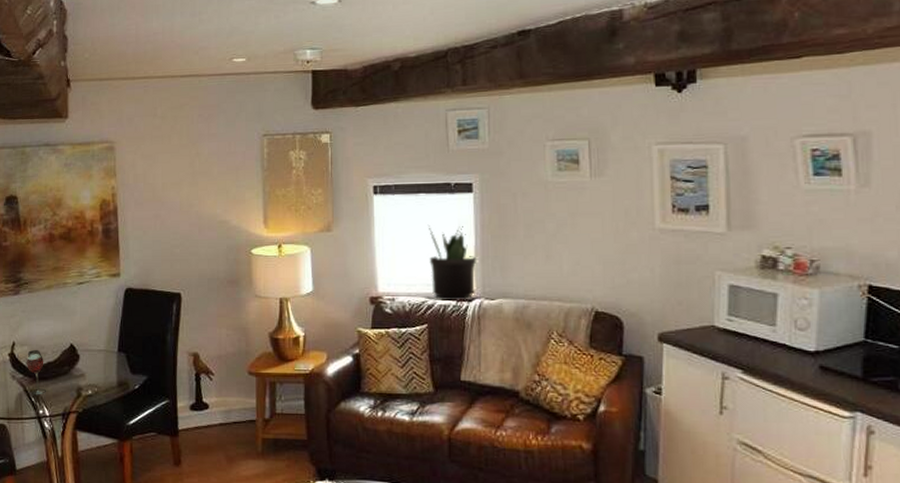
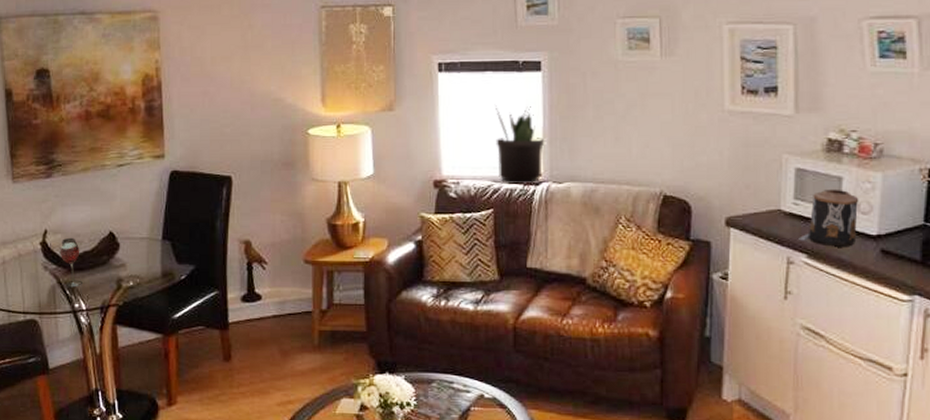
canister: none [732,305,796,363] -> present [797,189,859,247]

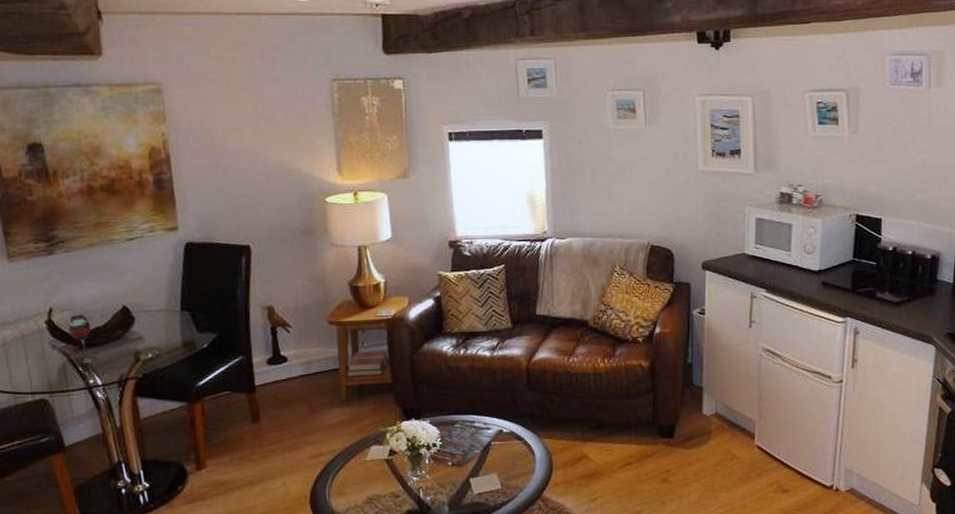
books: none [321,294,364,322] -> present [347,350,389,377]
planter: present [496,105,544,181] -> none [503,171,547,239]
canister: present [797,189,859,247] -> none [758,234,805,282]

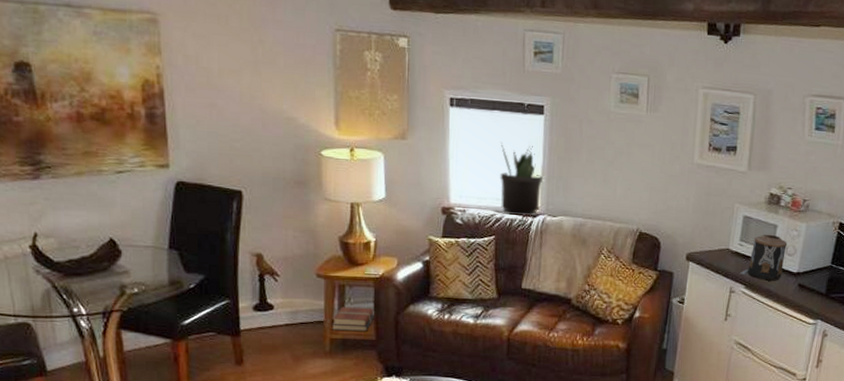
wineglass: present [68,314,96,364] -> none [53,242,81,292]
planter: none [503,171,547,239] -> present [500,143,543,214]
canister: none [758,234,805,282] -> present [739,234,788,281]

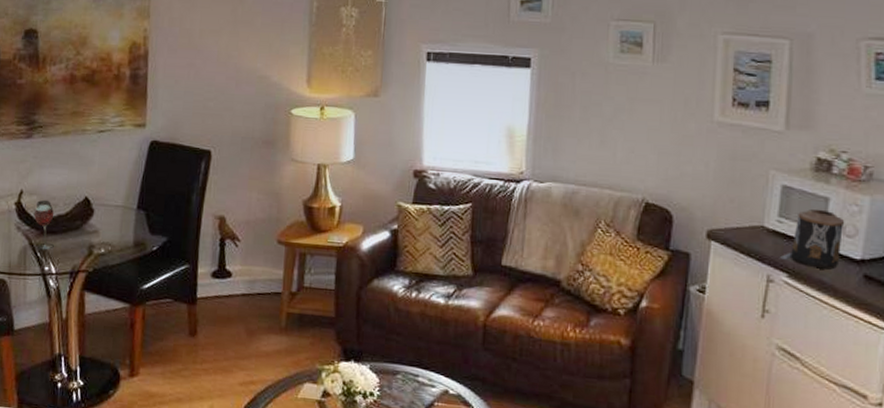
wineglass: none [53,242,81,292] -> present [33,199,54,250]
books: present [332,306,374,331] -> none [290,277,335,307]
planter: present [500,143,543,214] -> none [479,99,528,179]

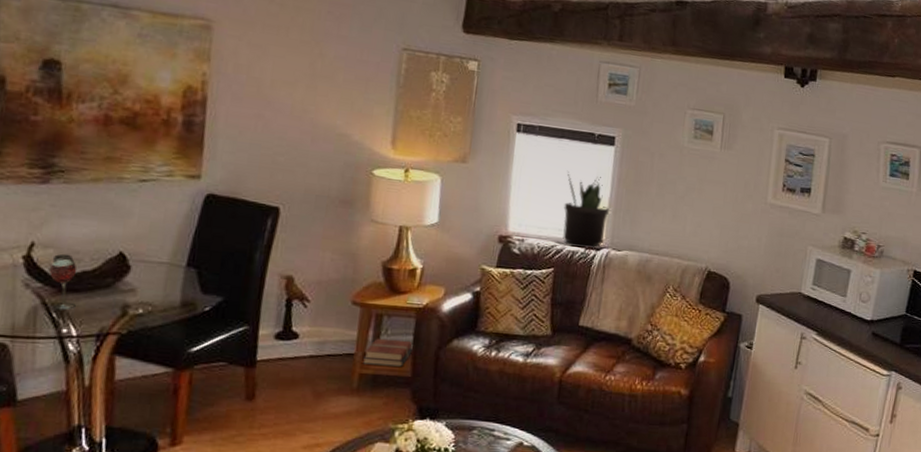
books: none [290,277,335,307] -> present [363,338,413,367]
planter: none [479,99,528,179] -> present [563,172,609,247]
canister: present [779,209,845,270] -> none [811,279,861,328]

